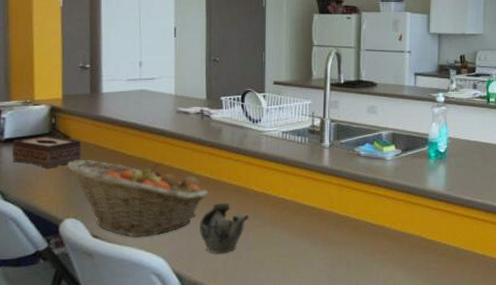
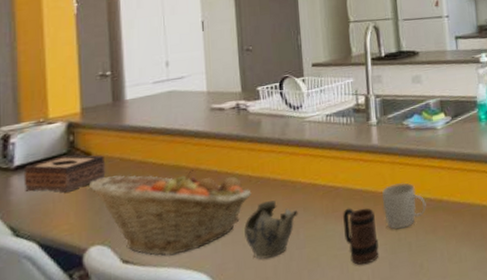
mug: none [289,220,320,274] -> present [343,208,379,265]
mug: none [327,205,368,247] -> present [382,183,426,229]

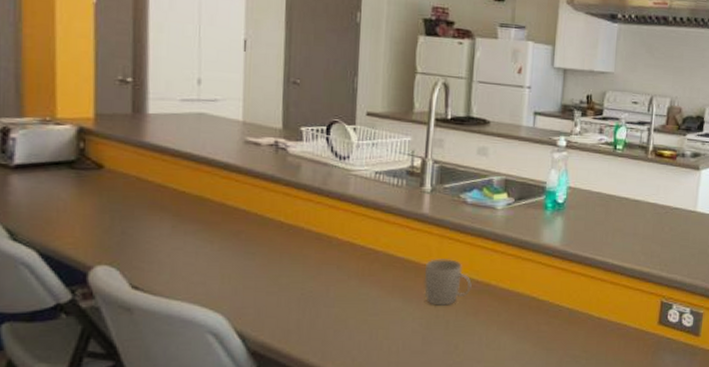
tissue box: present [24,155,106,193] -> none [24,162,120,203]
fruit basket: present [89,169,252,256] -> none [99,194,282,290]
teapot: present [244,200,298,259] -> none [269,252,331,310]
mug: present [343,208,379,265] -> none [378,274,414,335]

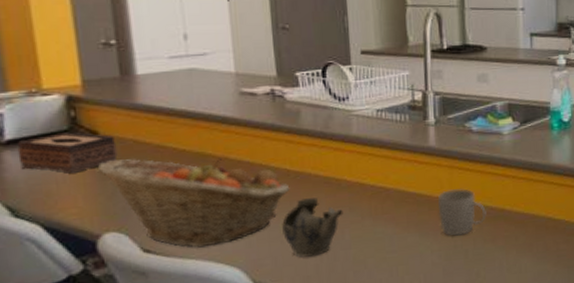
tissue box: none [24,162,120,203] -> present [17,132,118,174]
fruit basket: none [99,194,282,290] -> present [98,158,290,248]
teapot: none [269,252,331,310] -> present [282,198,344,257]

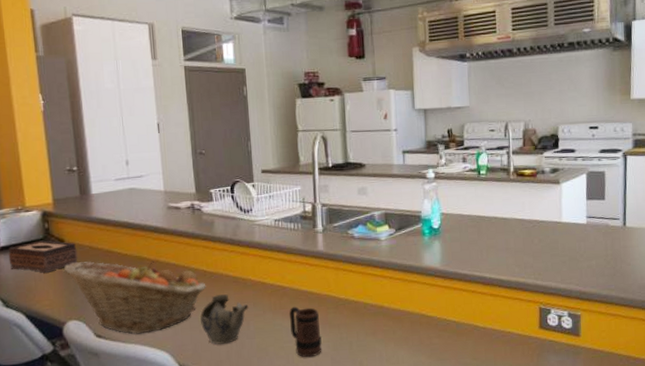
mug: none [394,211,432,270] -> present [289,306,322,358]
mug: present [438,189,486,236] -> none [326,288,368,329]

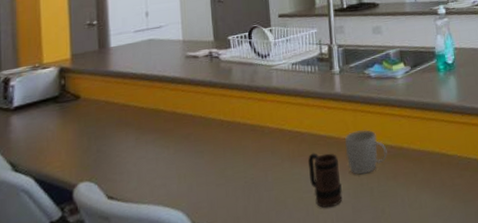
tissue box: present [8,240,78,273] -> none [21,97,93,132]
fruit basket: present [64,260,206,334] -> none [79,112,224,194]
teapot: present [200,294,249,345] -> none [217,144,267,200]
mug: none [326,288,368,329] -> present [345,130,387,175]

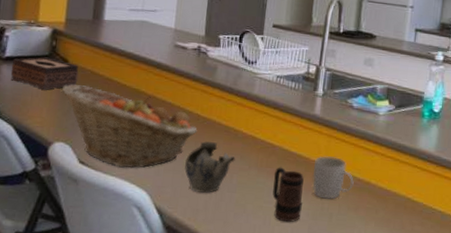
tissue box: none [21,97,93,132] -> present [10,57,79,90]
fruit basket: none [79,112,224,194] -> present [62,84,197,169]
teapot: none [217,144,267,200] -> present [184,141,235,193]

